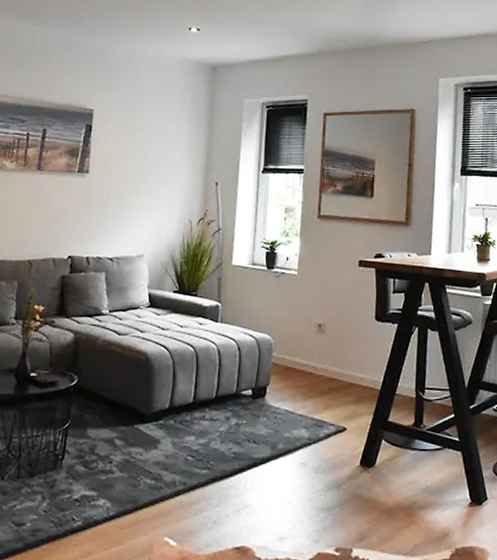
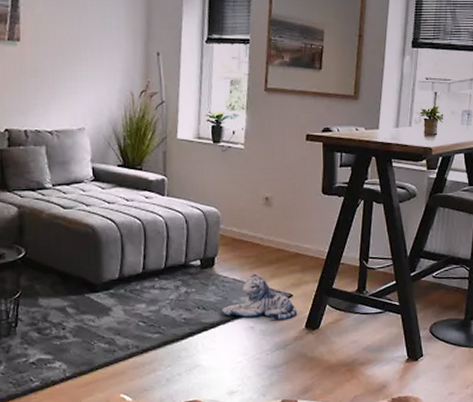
plush toy: none [272,404,352,456] -> present [221,273,298,320]

